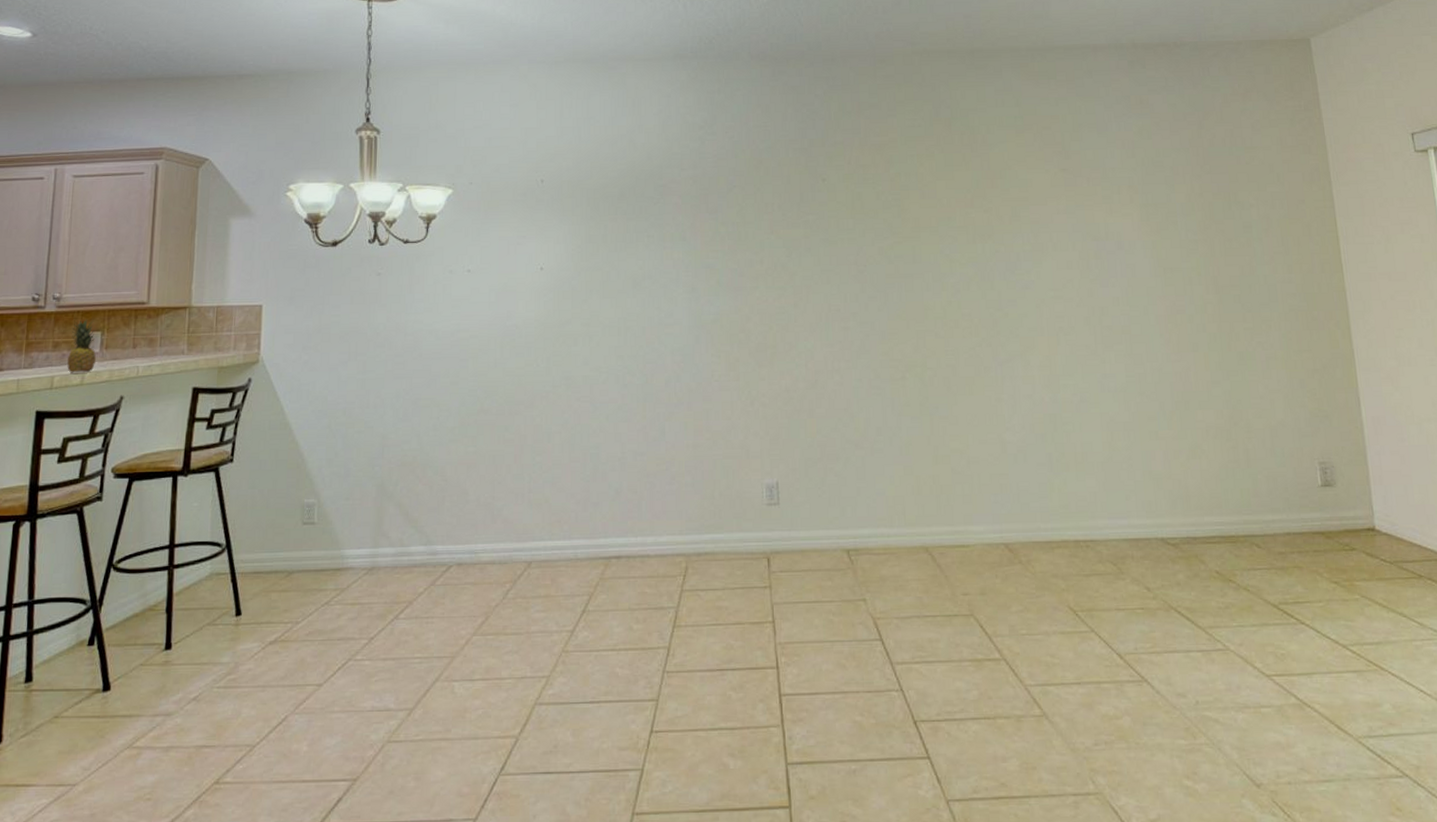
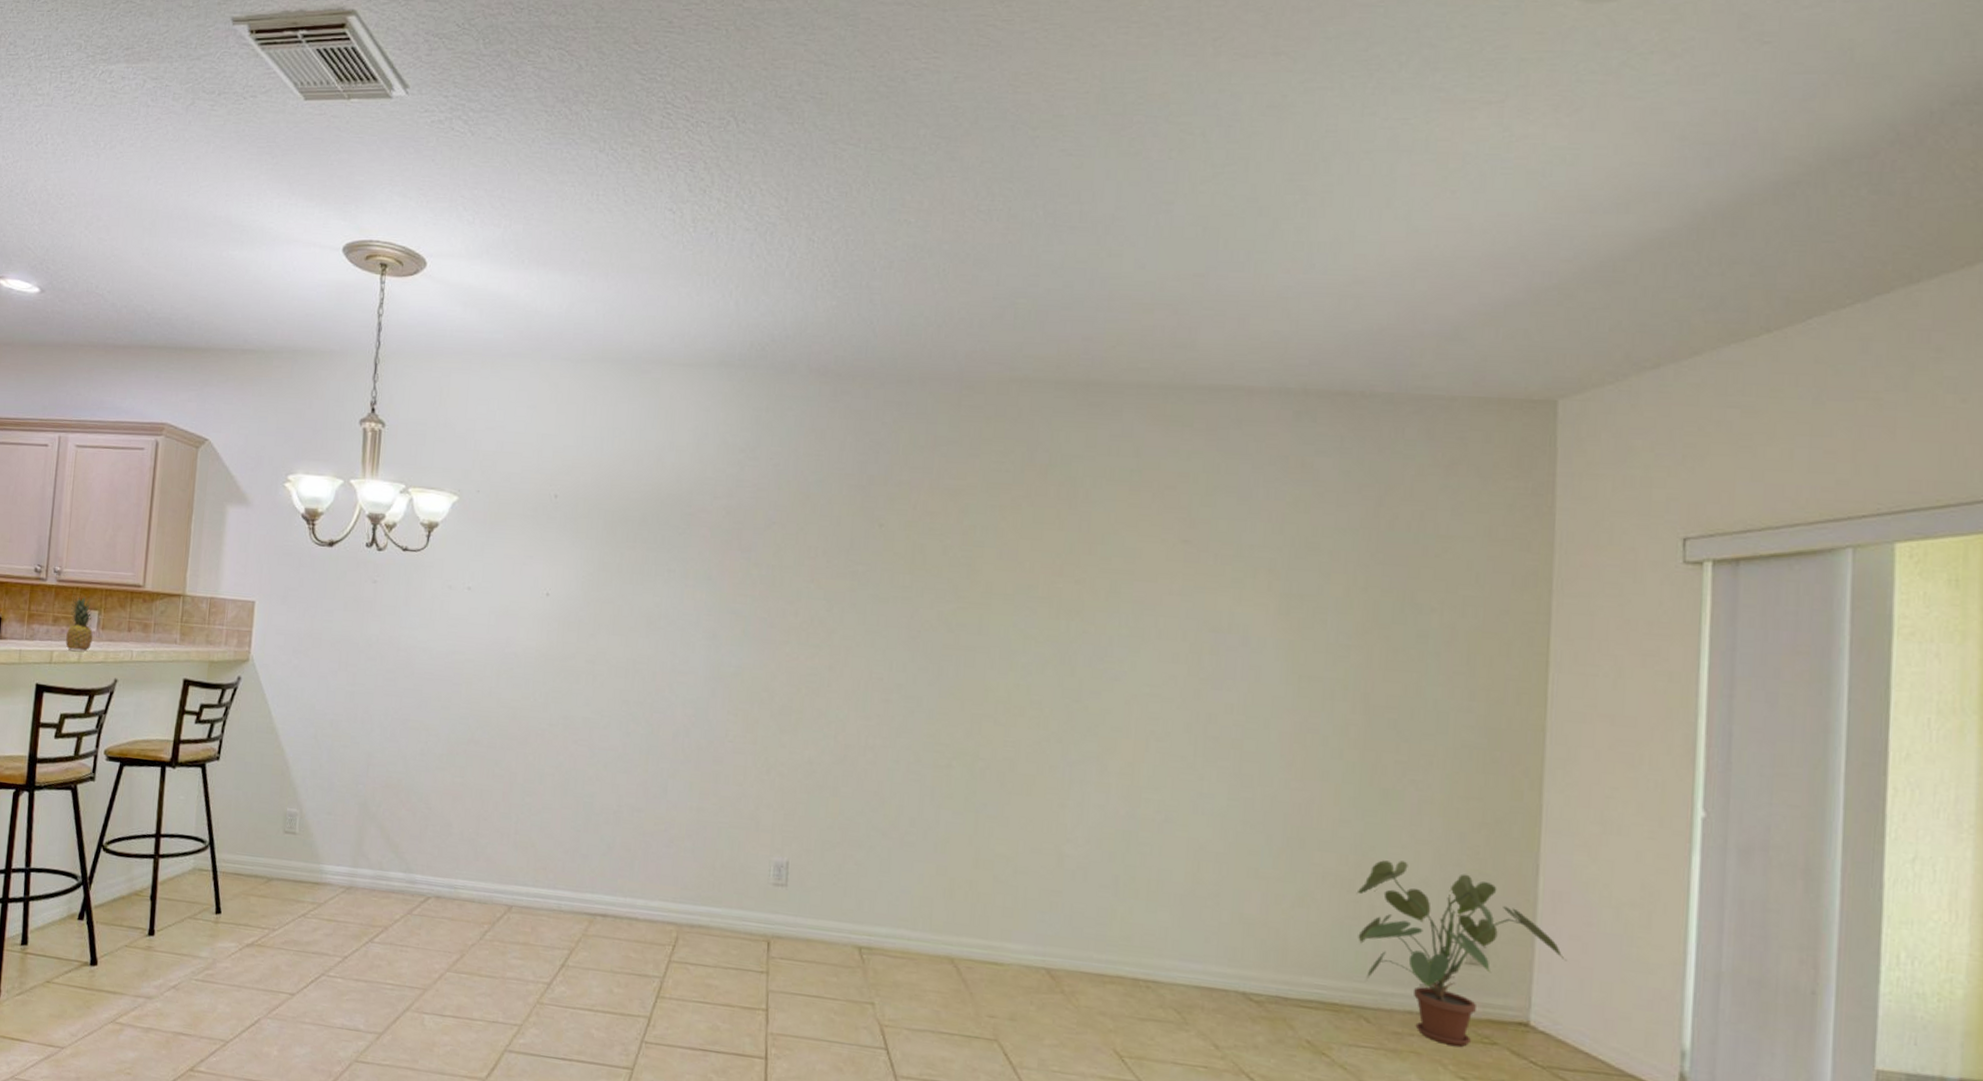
house plant: none [1233,409,1392,556] -> present [1356,860,1567,1047]

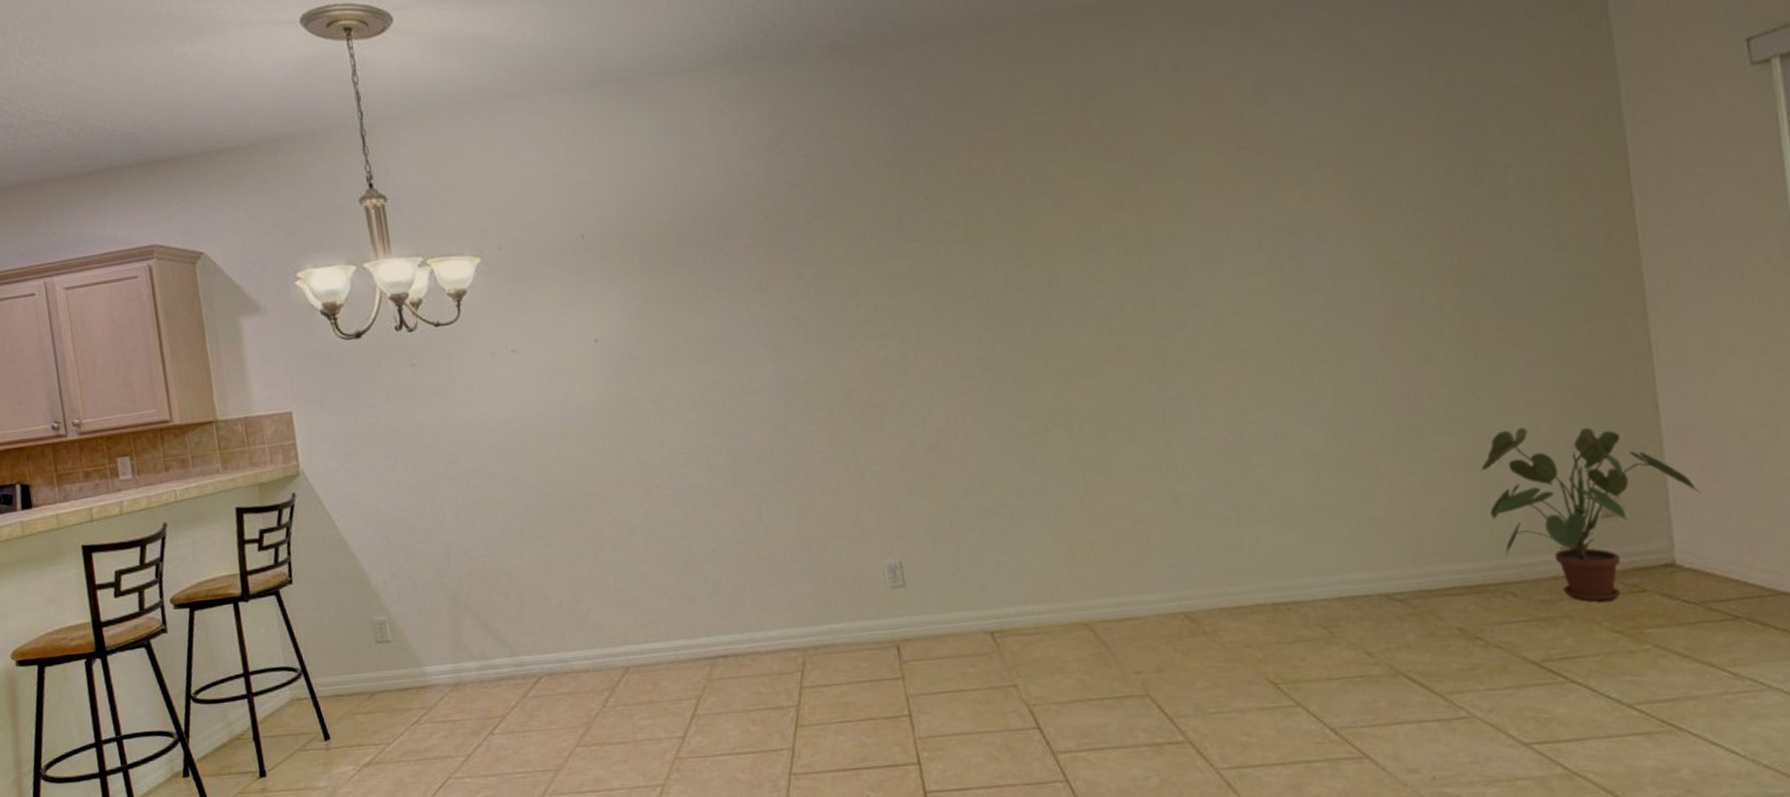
fruit: present [65,596,93,652] -> none [99,444,131,503]

